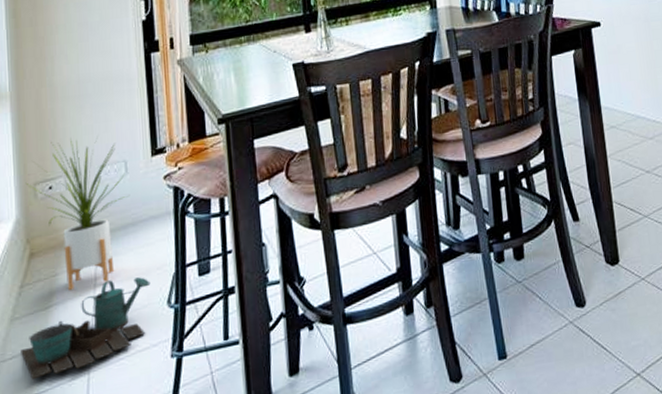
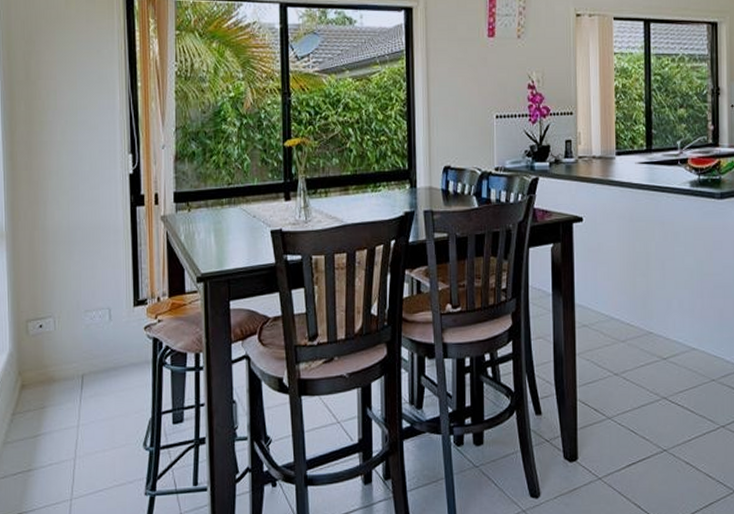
watering can: present [21,277,151,380] -> none [12,418,129,499]
house plant: present [25,138,130,291] -> none [18,282,113,424]

